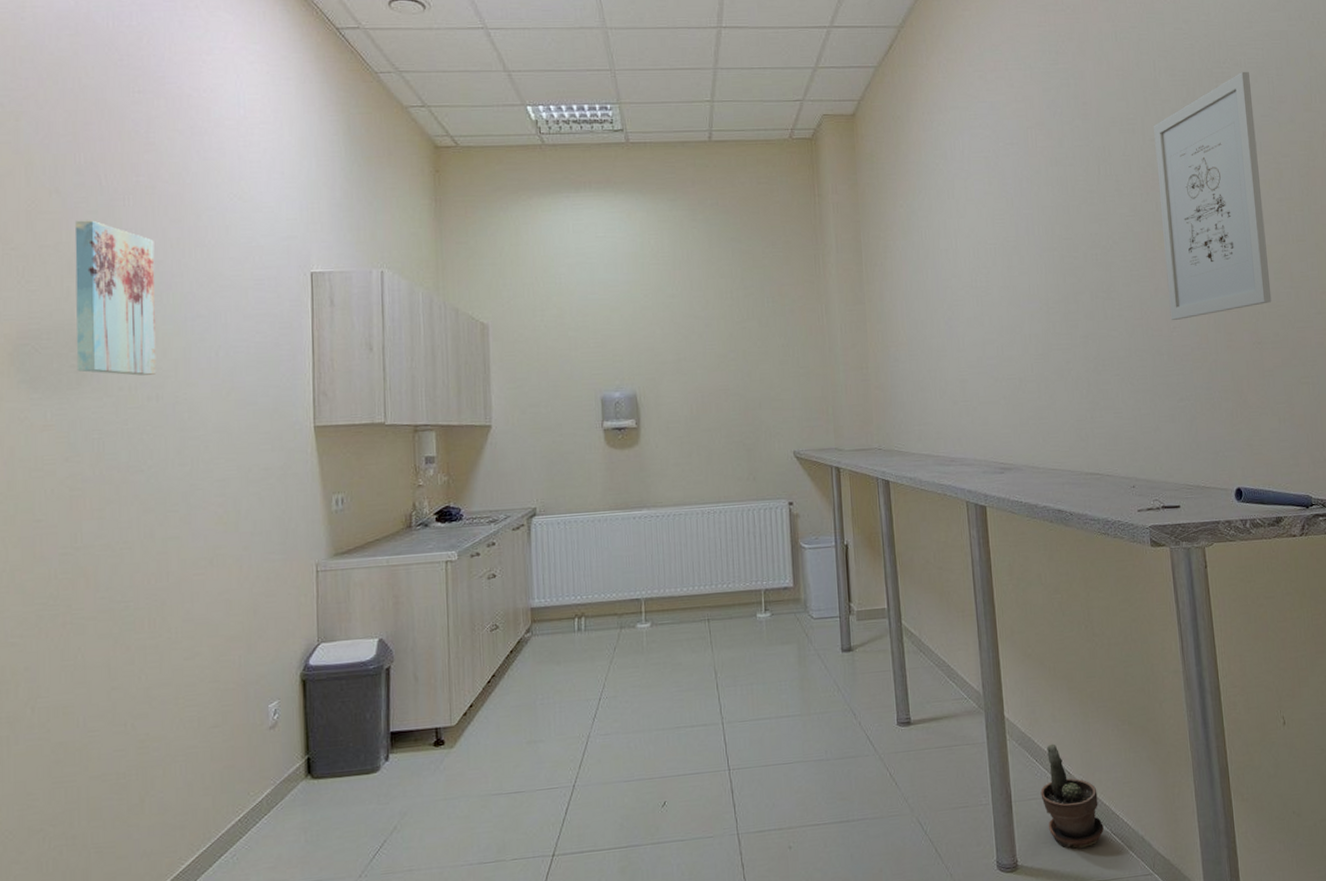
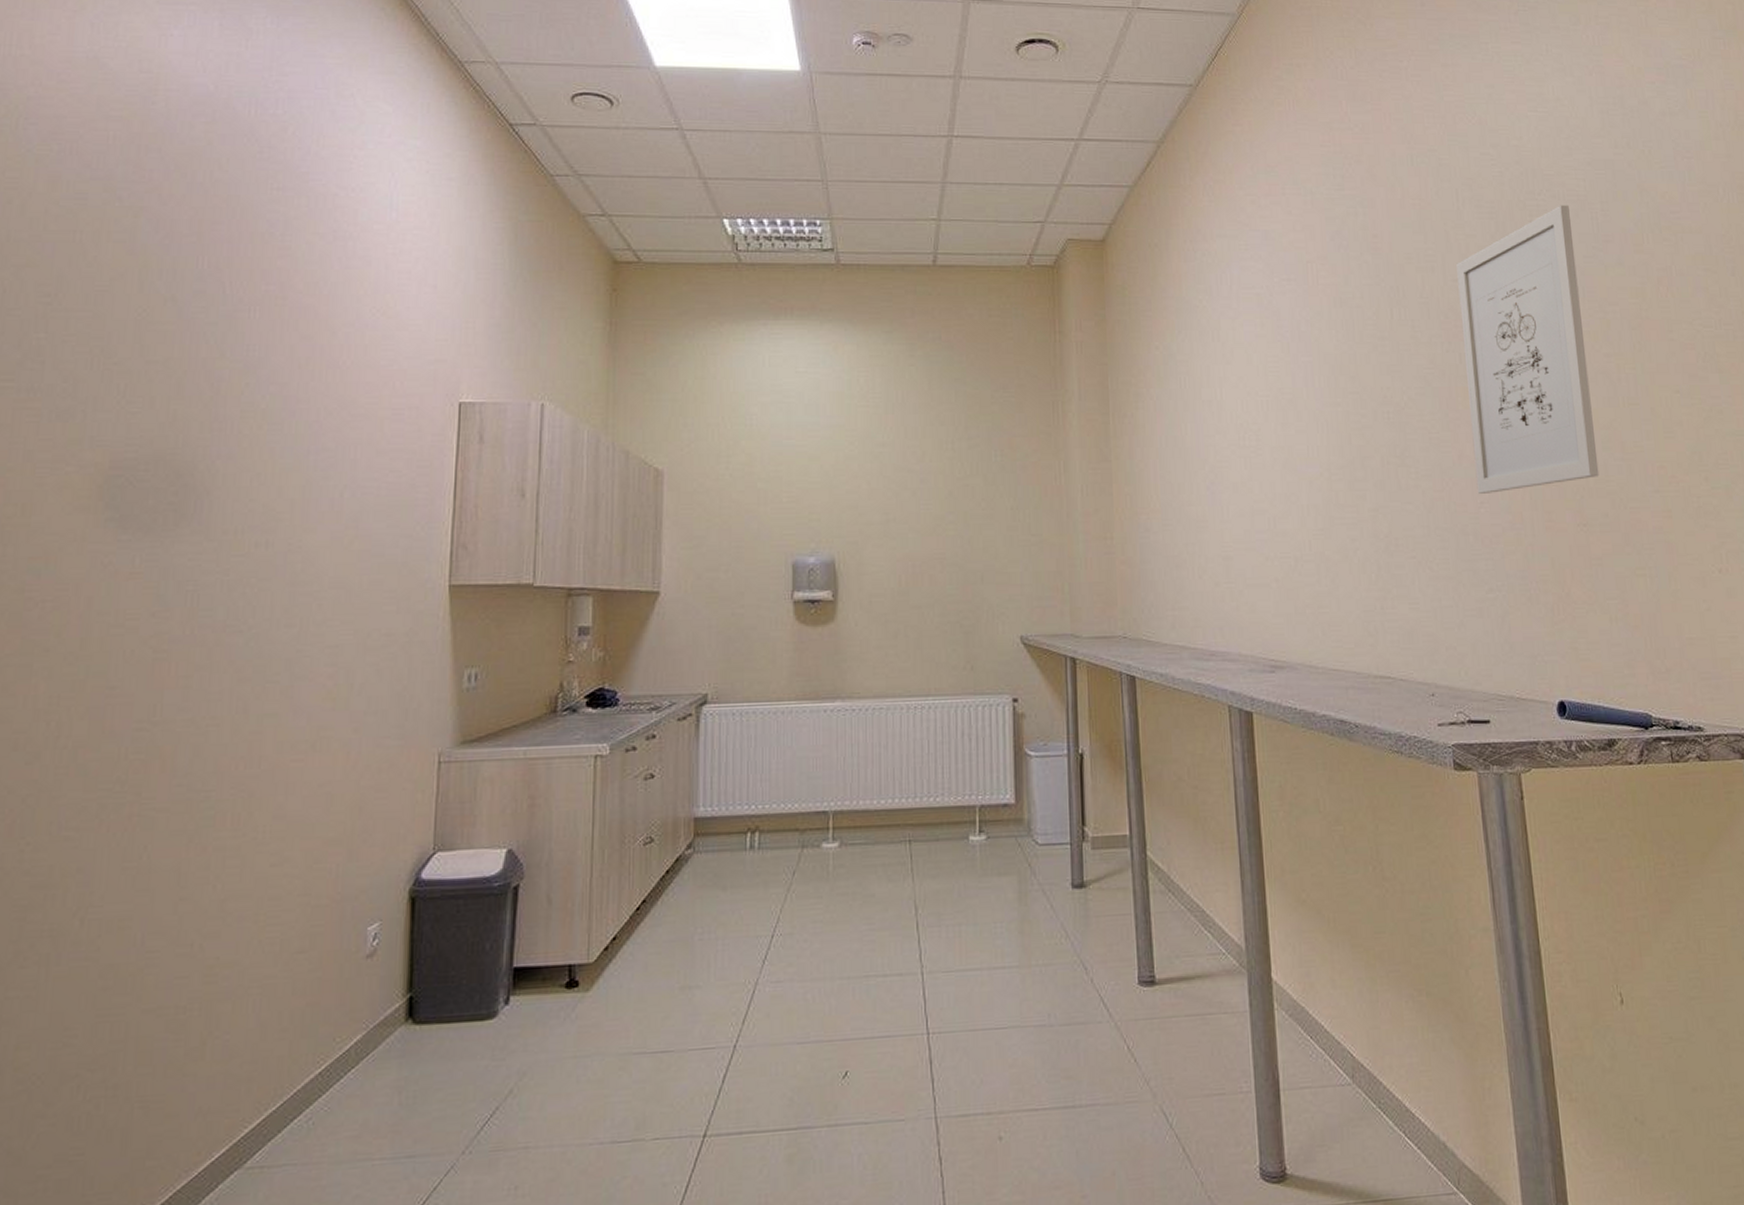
wall art: present [74,220,157,376] -> none [175,333,280,517]
potted plant: present [1040,743,1104,849] -> none [1316,1016,1395,1155]

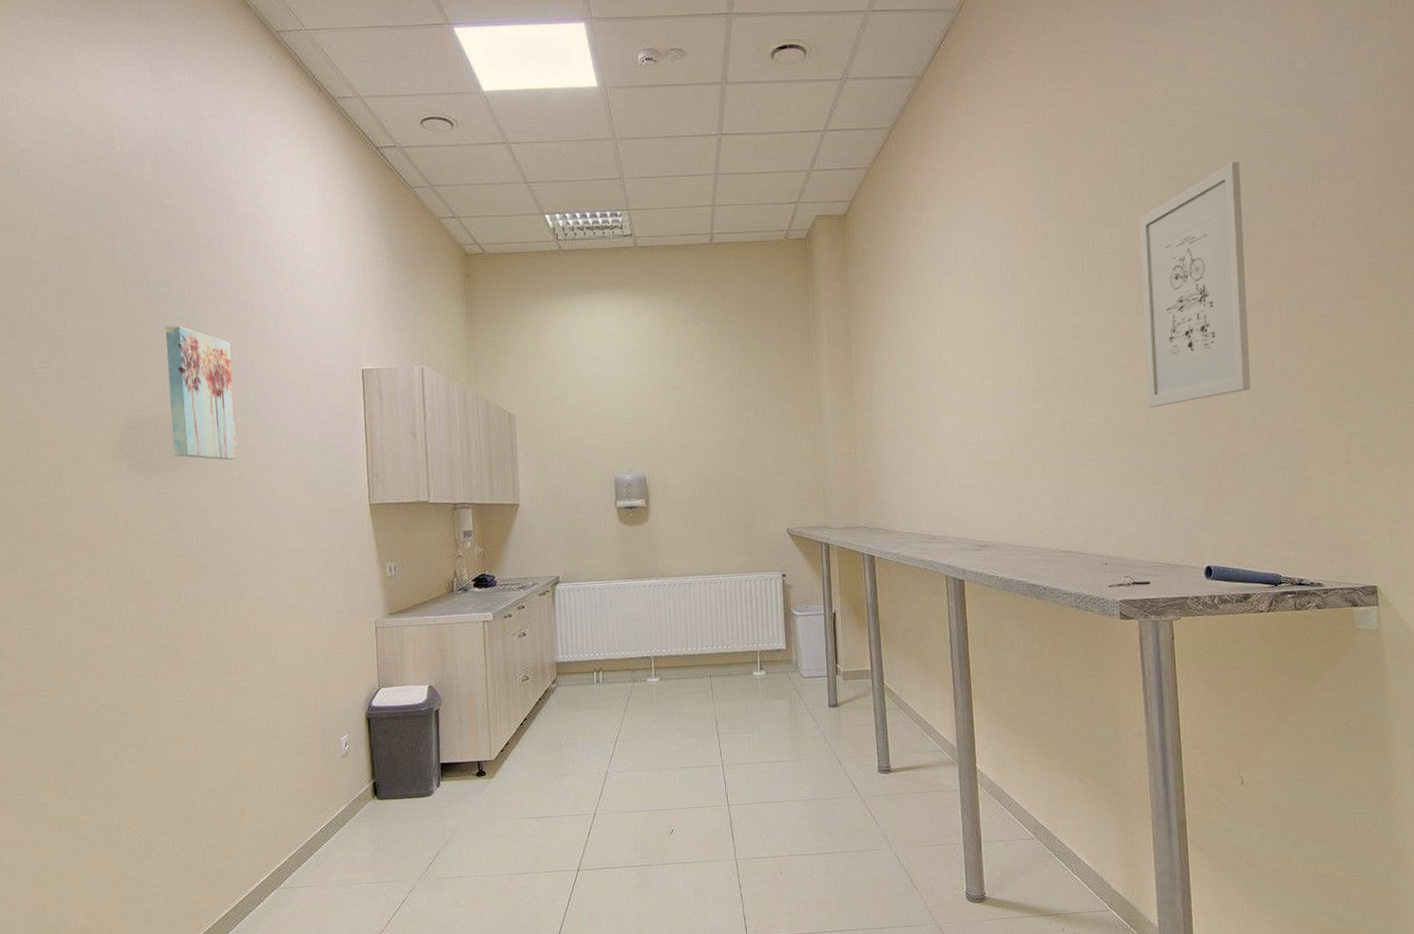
wall art: none [175,333,280,517] -> present [165,325,238,460]

